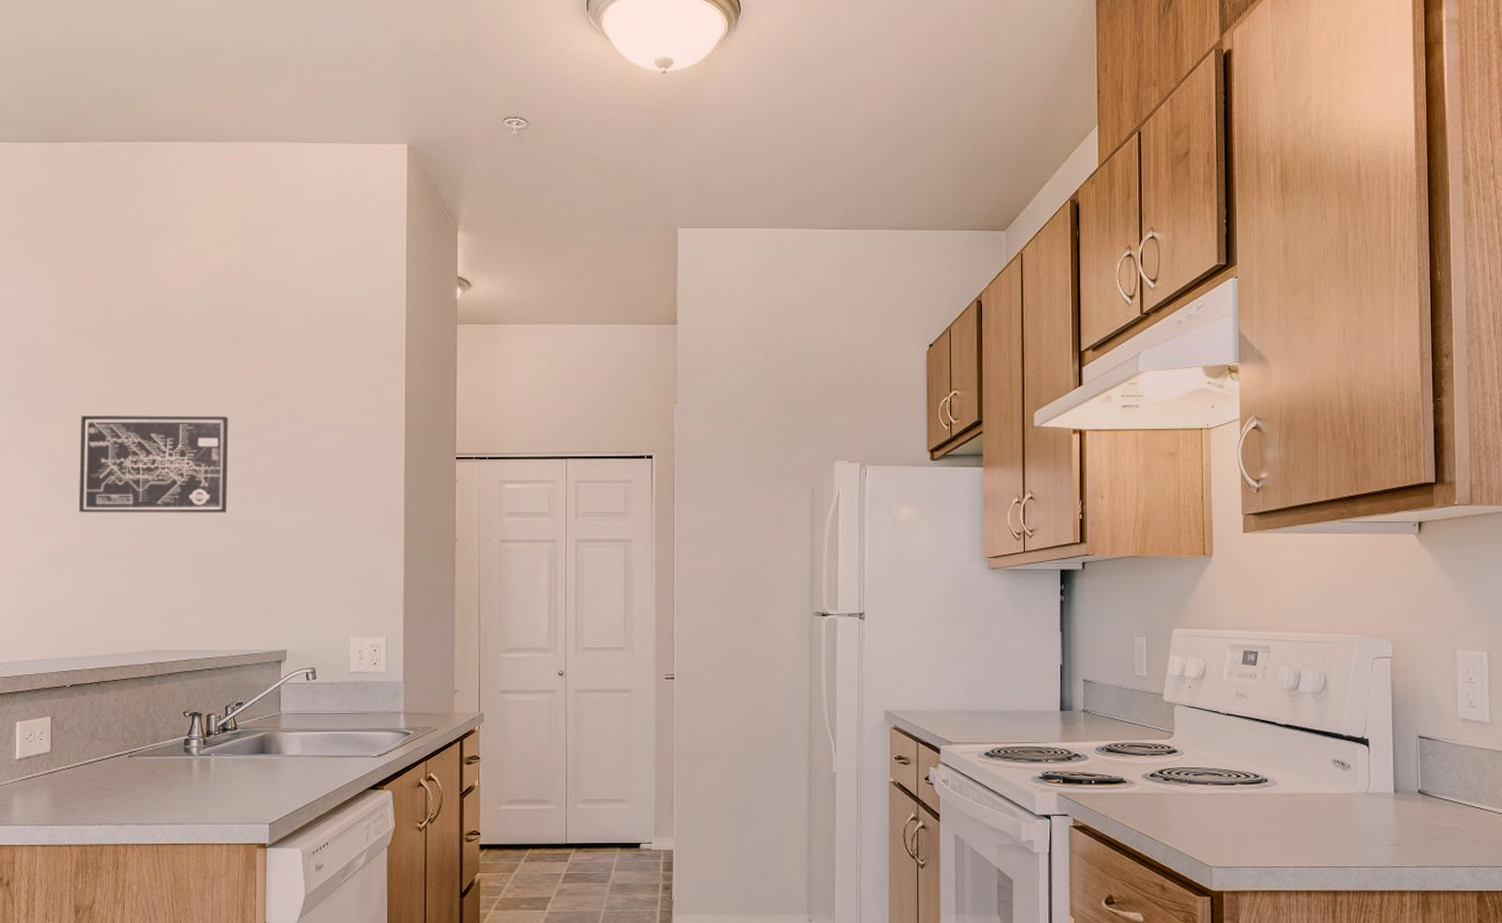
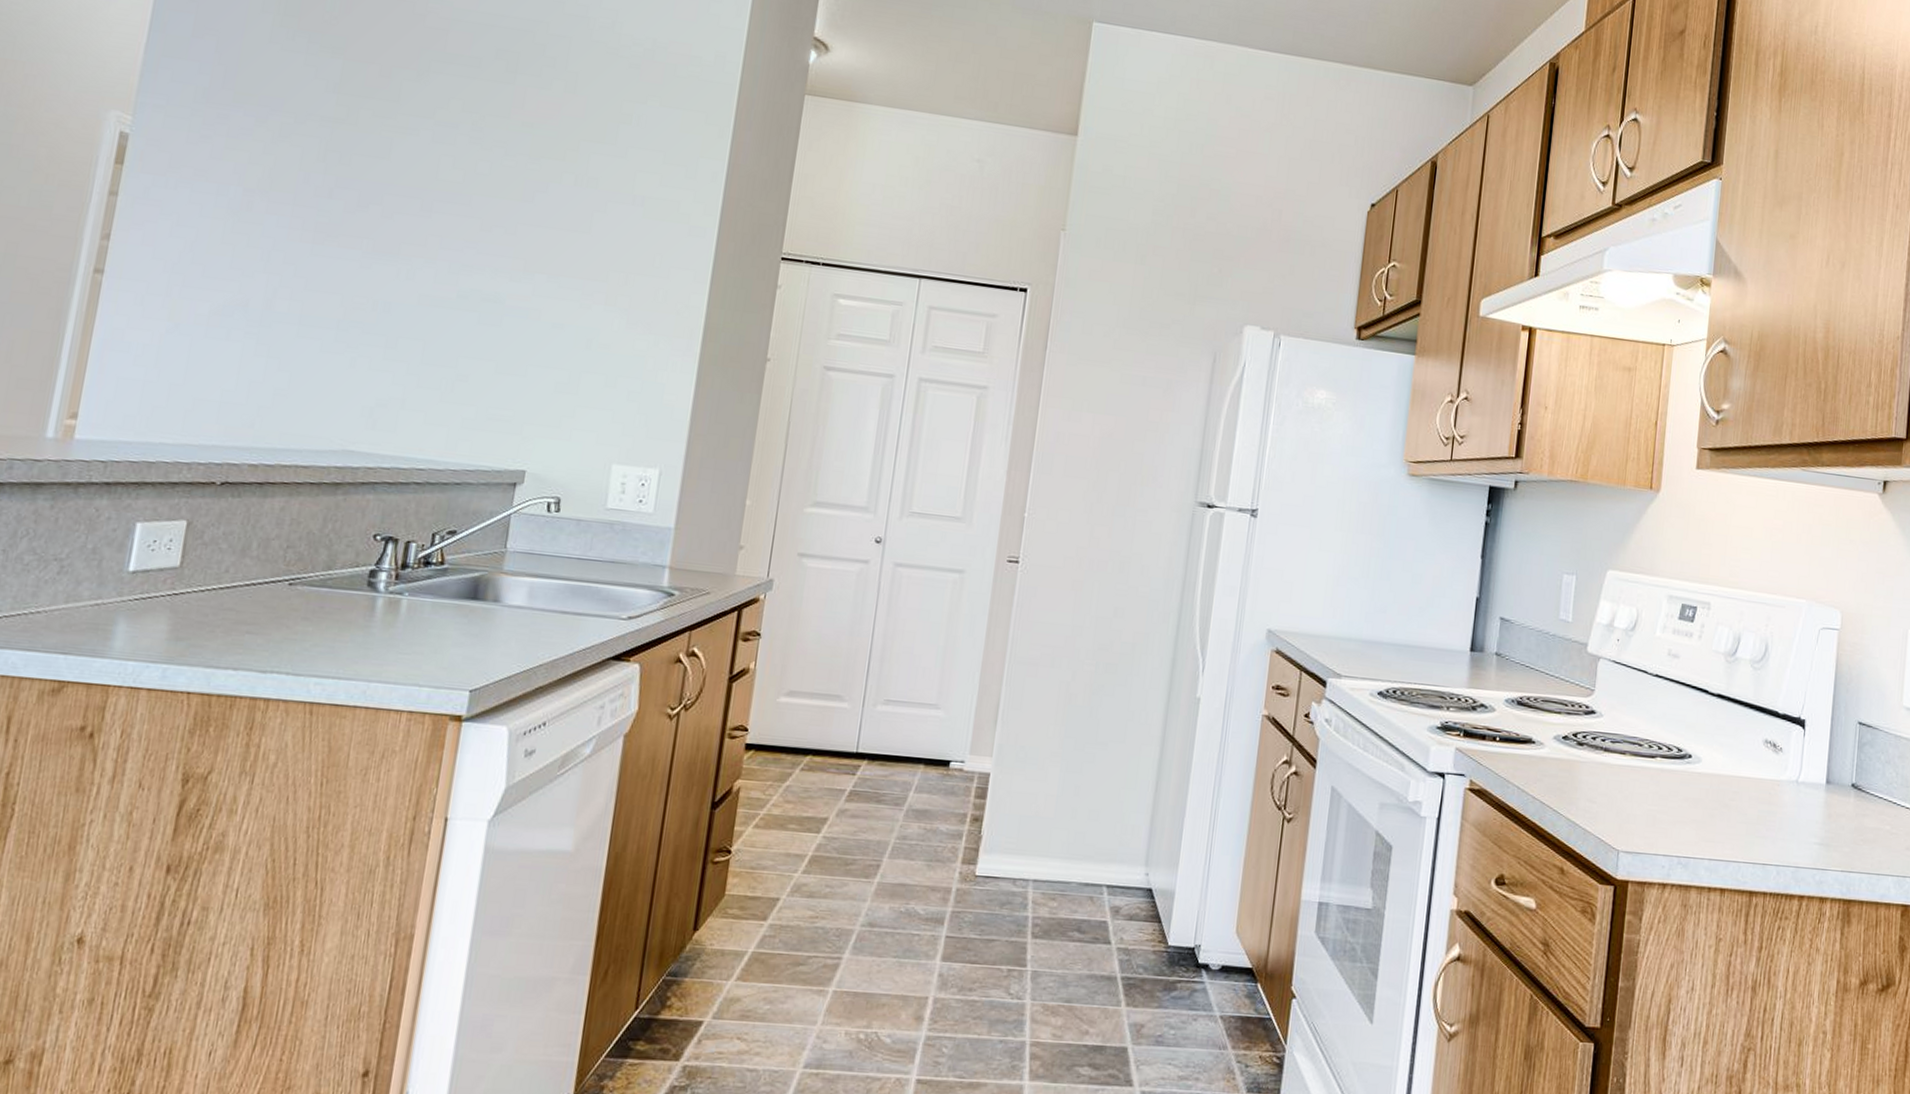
wall art: present [78,415,228,513] -> none [267,136,490,287]

